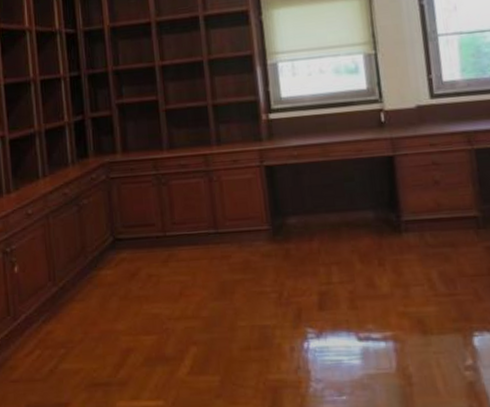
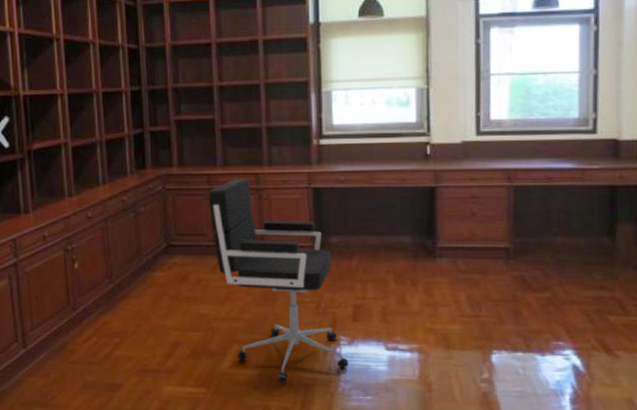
office chair: none [155,161,319,389] -> present [208,179,349,384]

